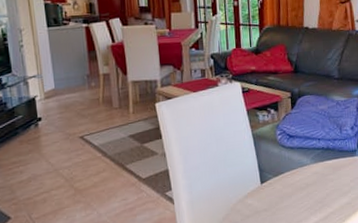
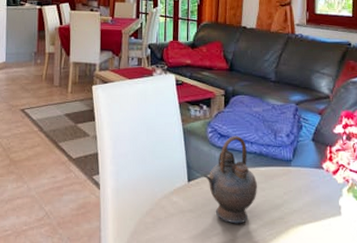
teapot: none [275,134,327,215] -> present [203,136,258,224]

